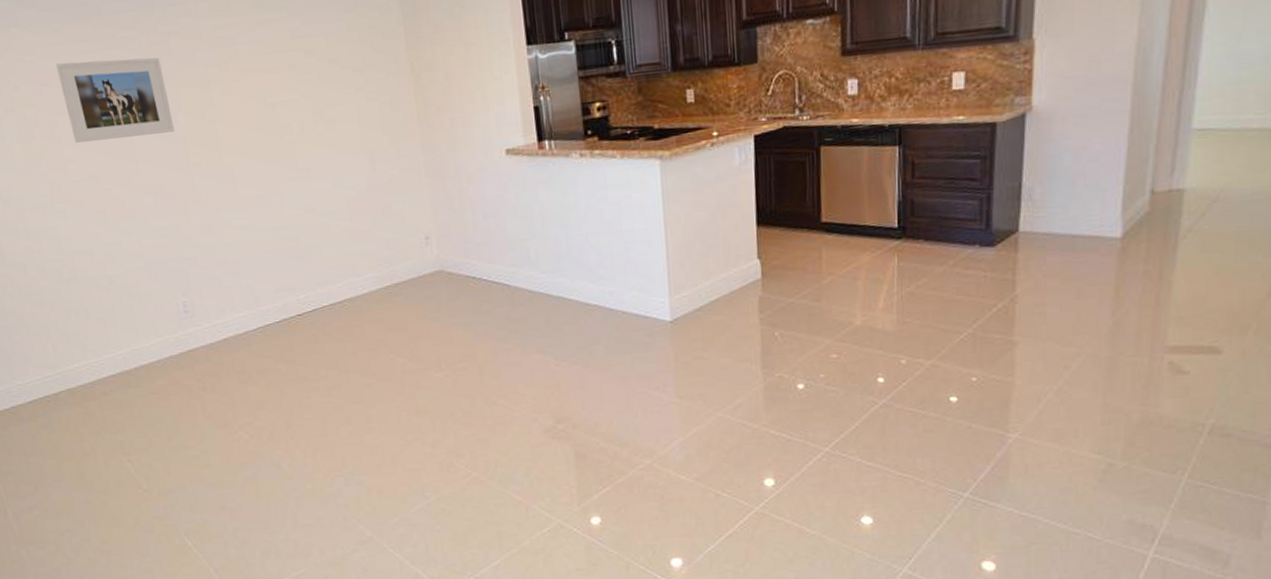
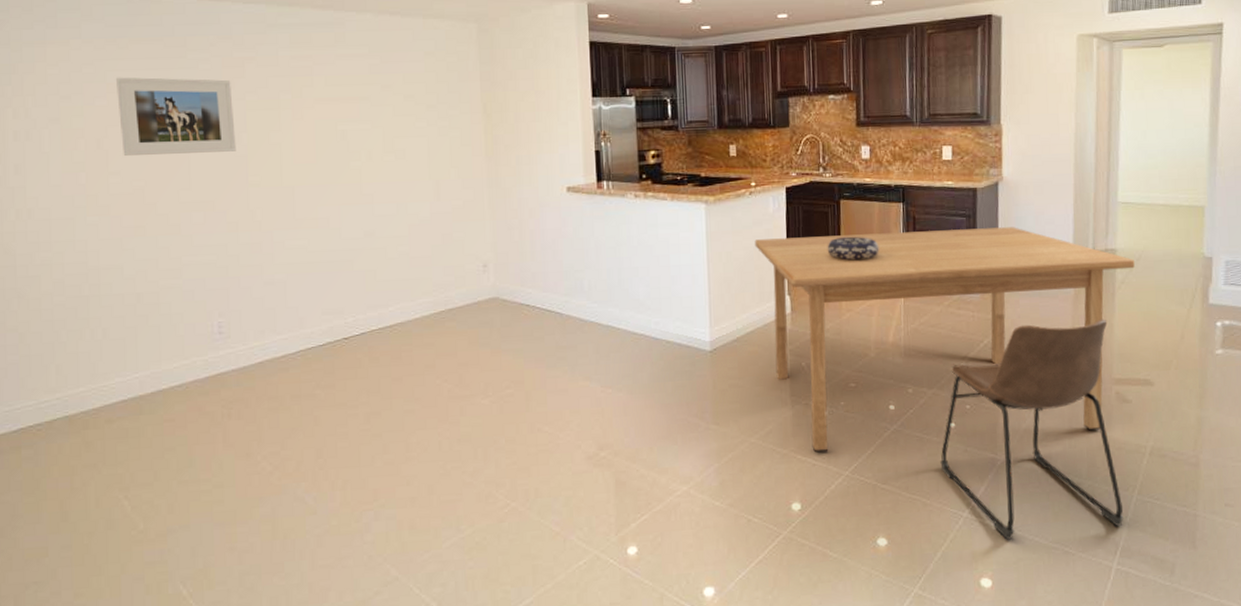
table: none [718,167,1209,426] -> present [754,227,1135,452]
decorative bowl: none [804,189,868,218] -> present [827,236,879,261]
chair: none [938,275,1168,522] -> present [940,319,1124,539]

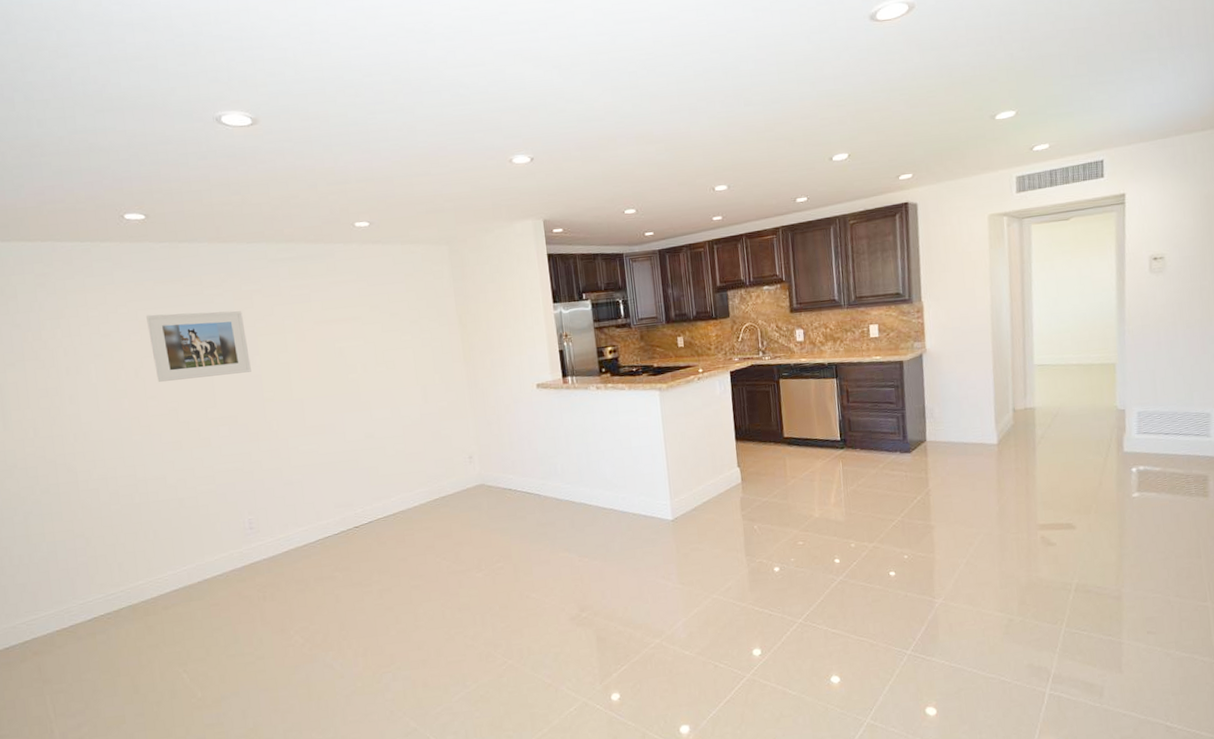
table: present [754,227,1135,452] -> none [705,393,1053,603]
decorative bowl: present [827,236,879,261] -> none [770,411,818,433]
chair: present [940,319,1124,539] -> none [883,471,1054,672]

